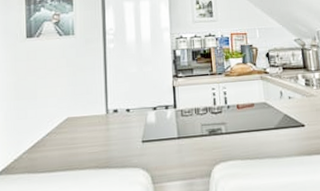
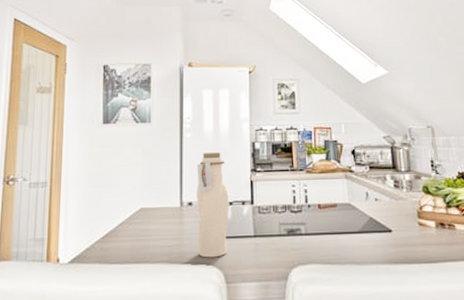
water bottle: none [121,61,154,161] -> present [197,152,229,258]

